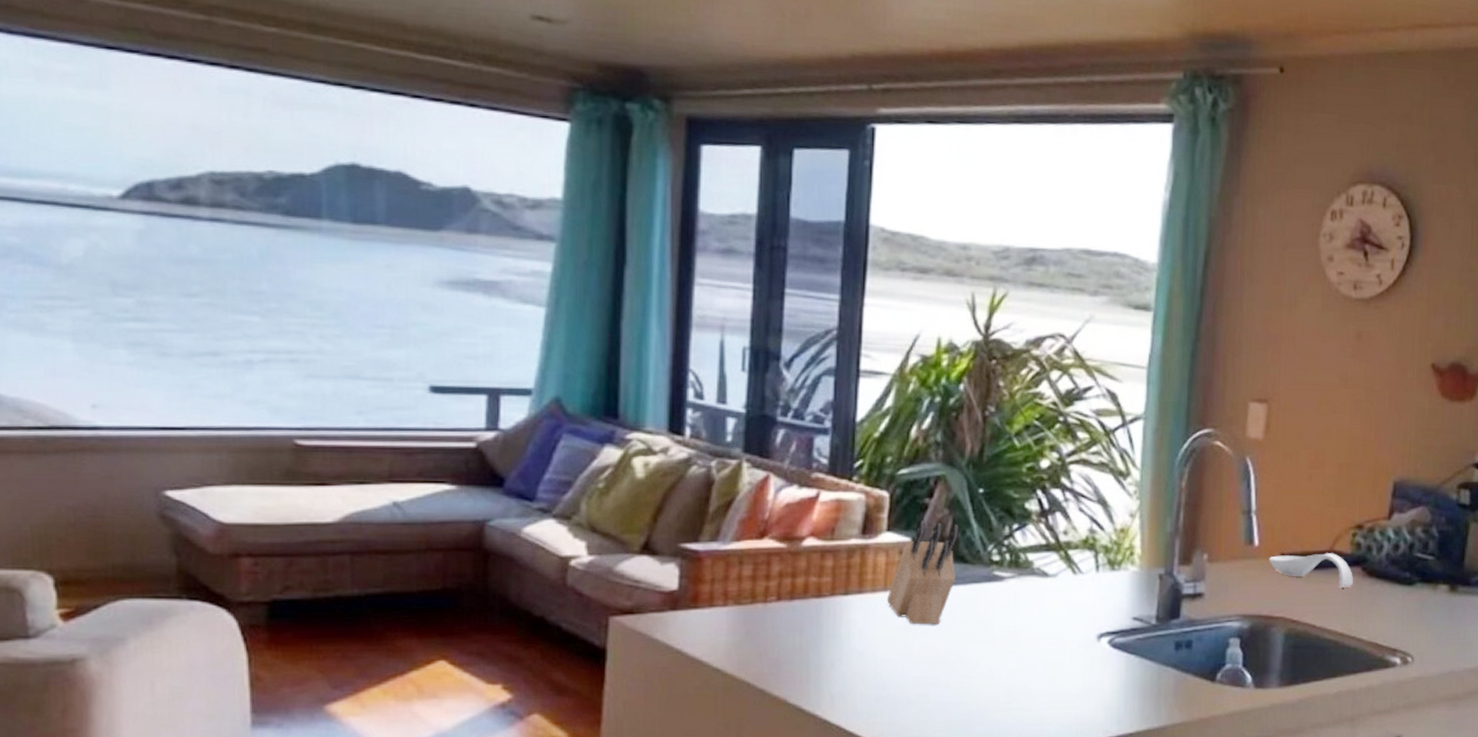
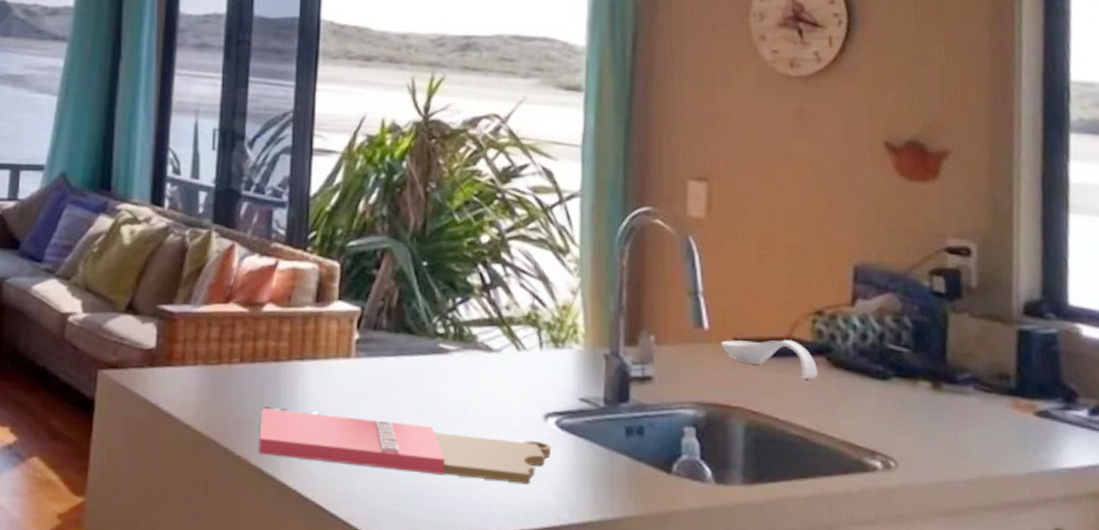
cutting board: none [799,646,1103,701] -> present [259,408,552,484]
knife block: present [887,521,959,625] -> none [339,291,405,395]

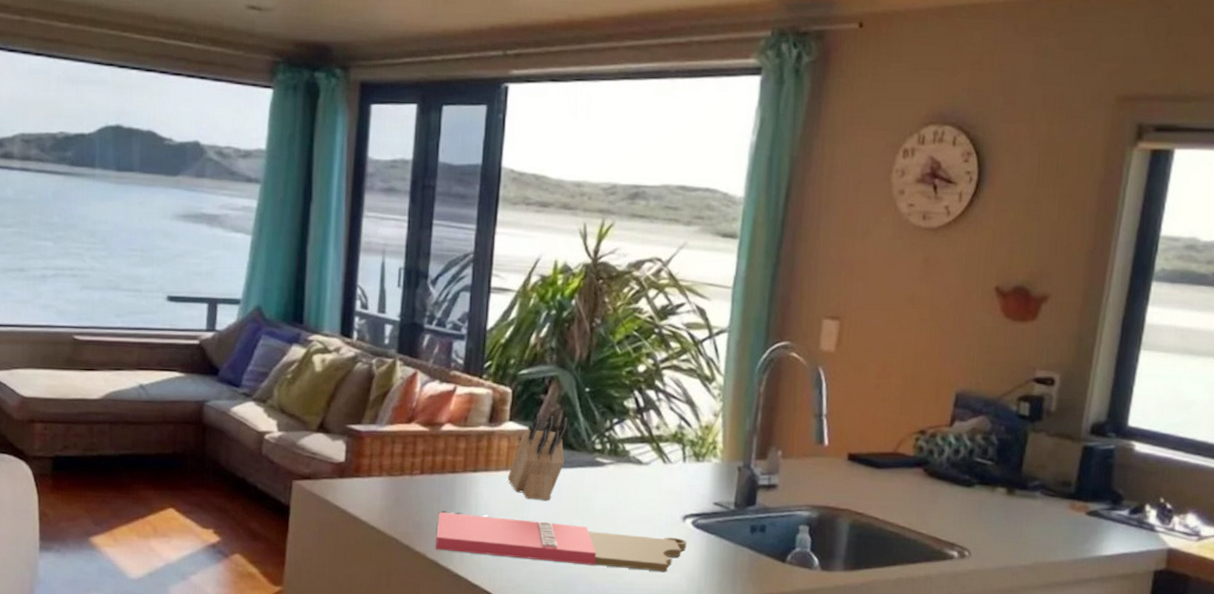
knife block: none [339,291,405,395] -> present [508,413,568,500]
spoon rest: present [721,340,818,378] -> none [837,454,915,486]

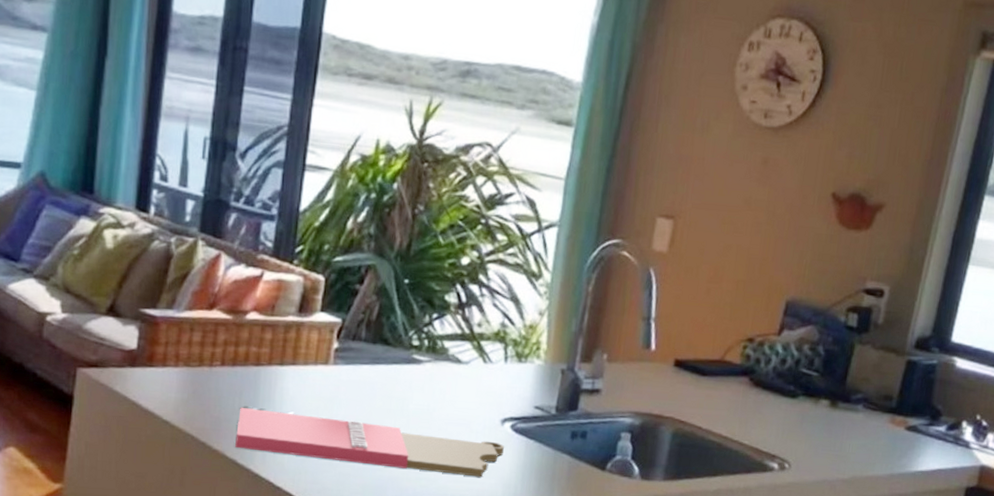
knife block: present [508,413,568,500] -> none [317,304,385,399]

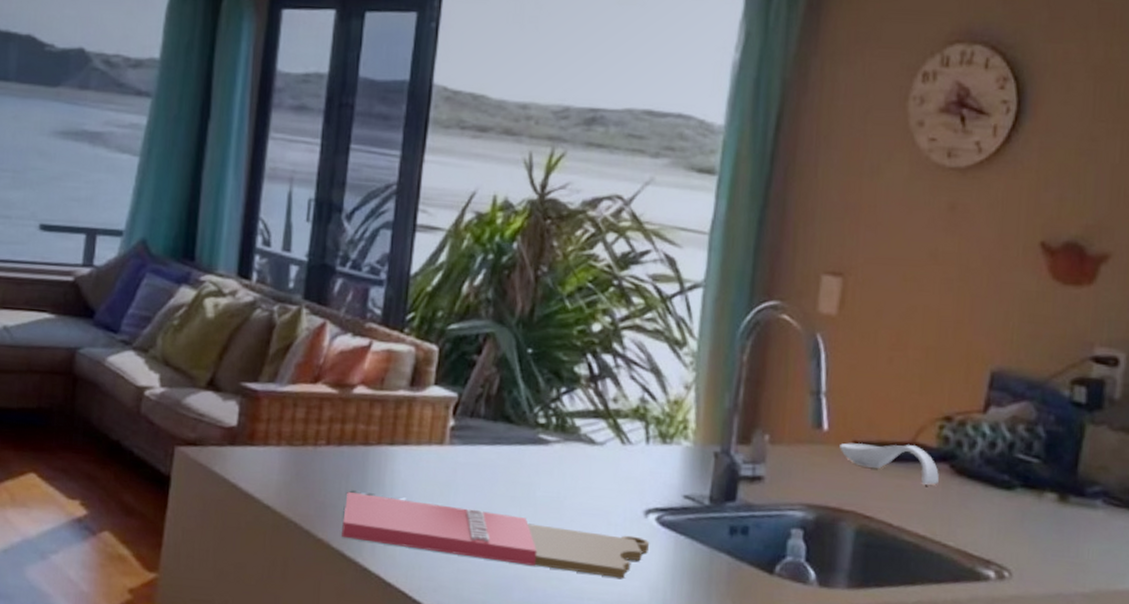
spoon rest: none [663,360,741,395] -> present [840,442,939,485]

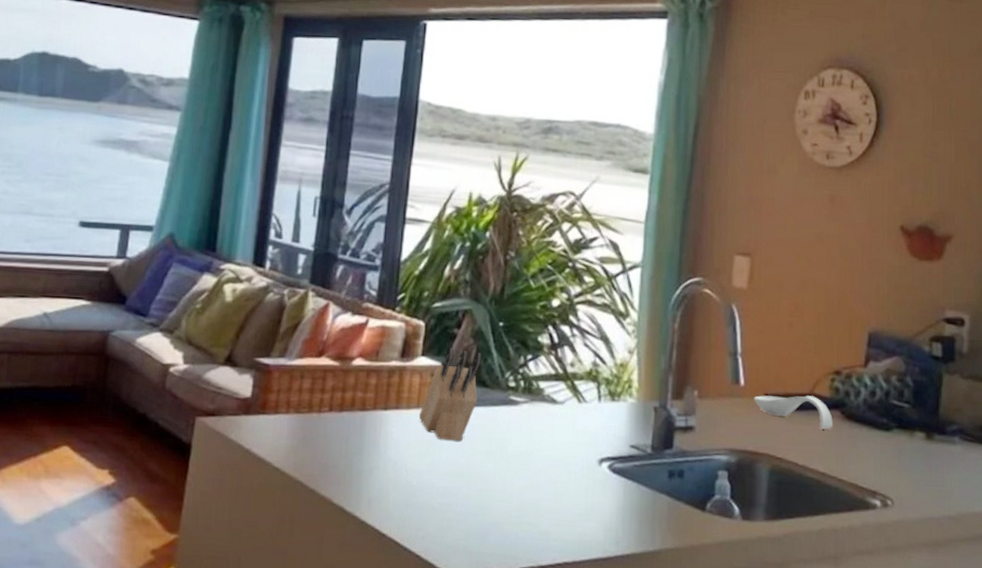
cutting board: present [342,492,650,579] -> none [342,453,604,520]
knife block: none [431,377,506,484] -> present [419,348,482,441]

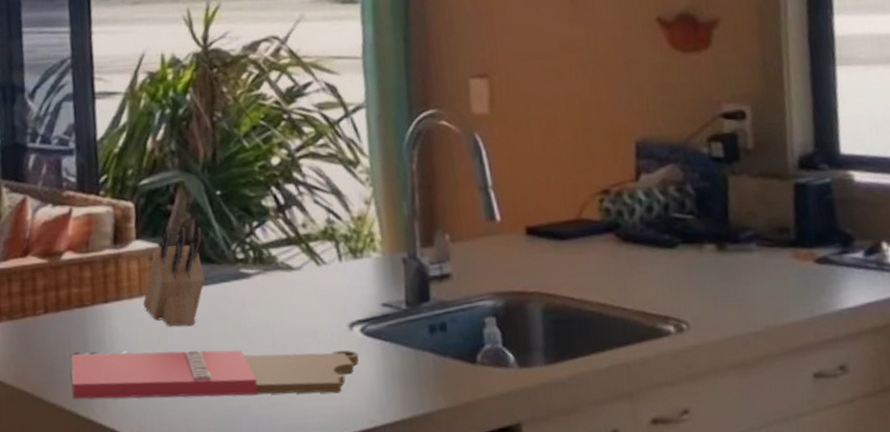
cutting board: none [342,453,604,520] -> present [71,350,359,399]
spoon rest: present [754,395,833,429] -> none [514,221,608,256]

